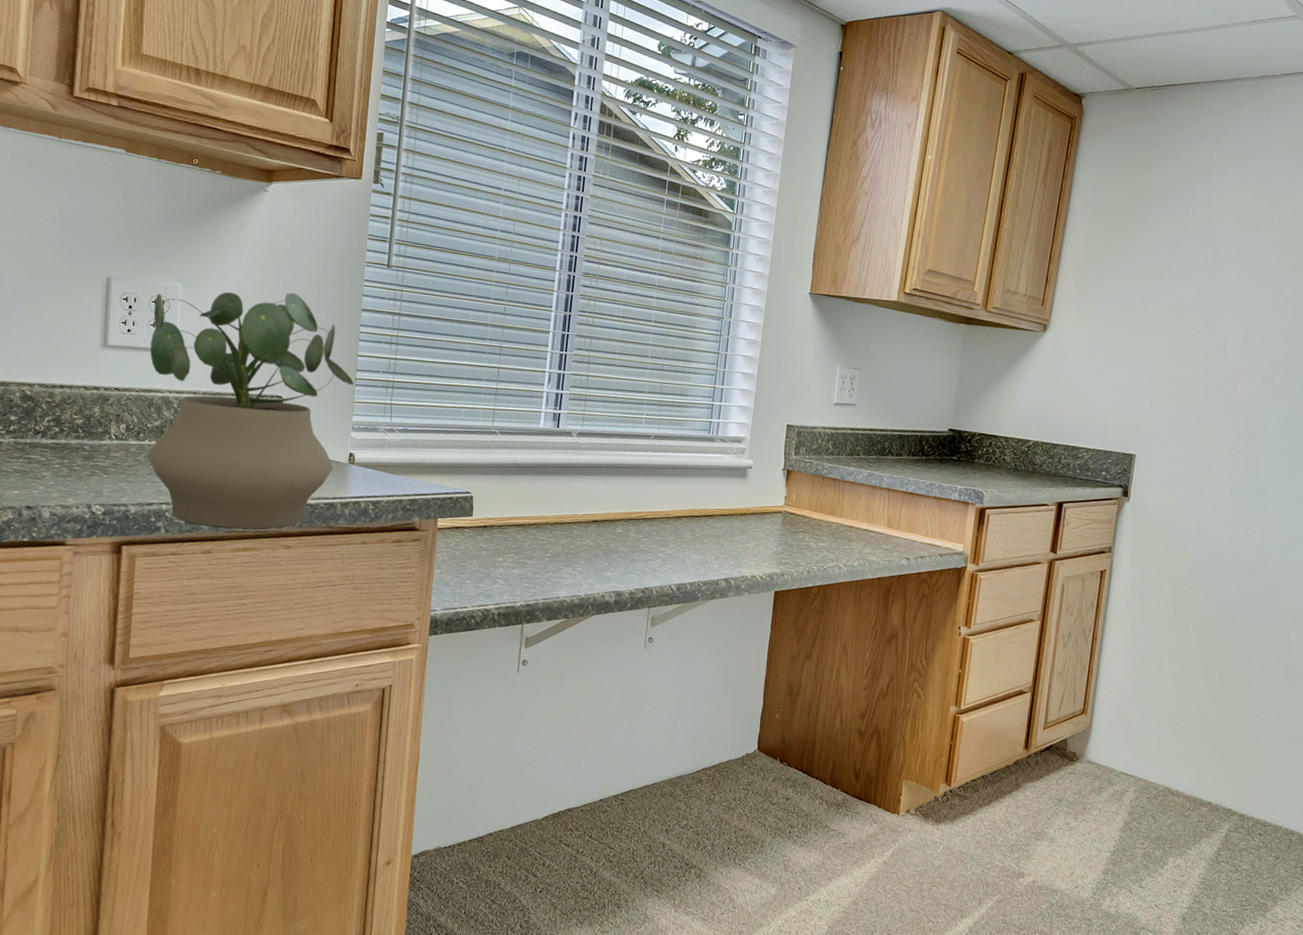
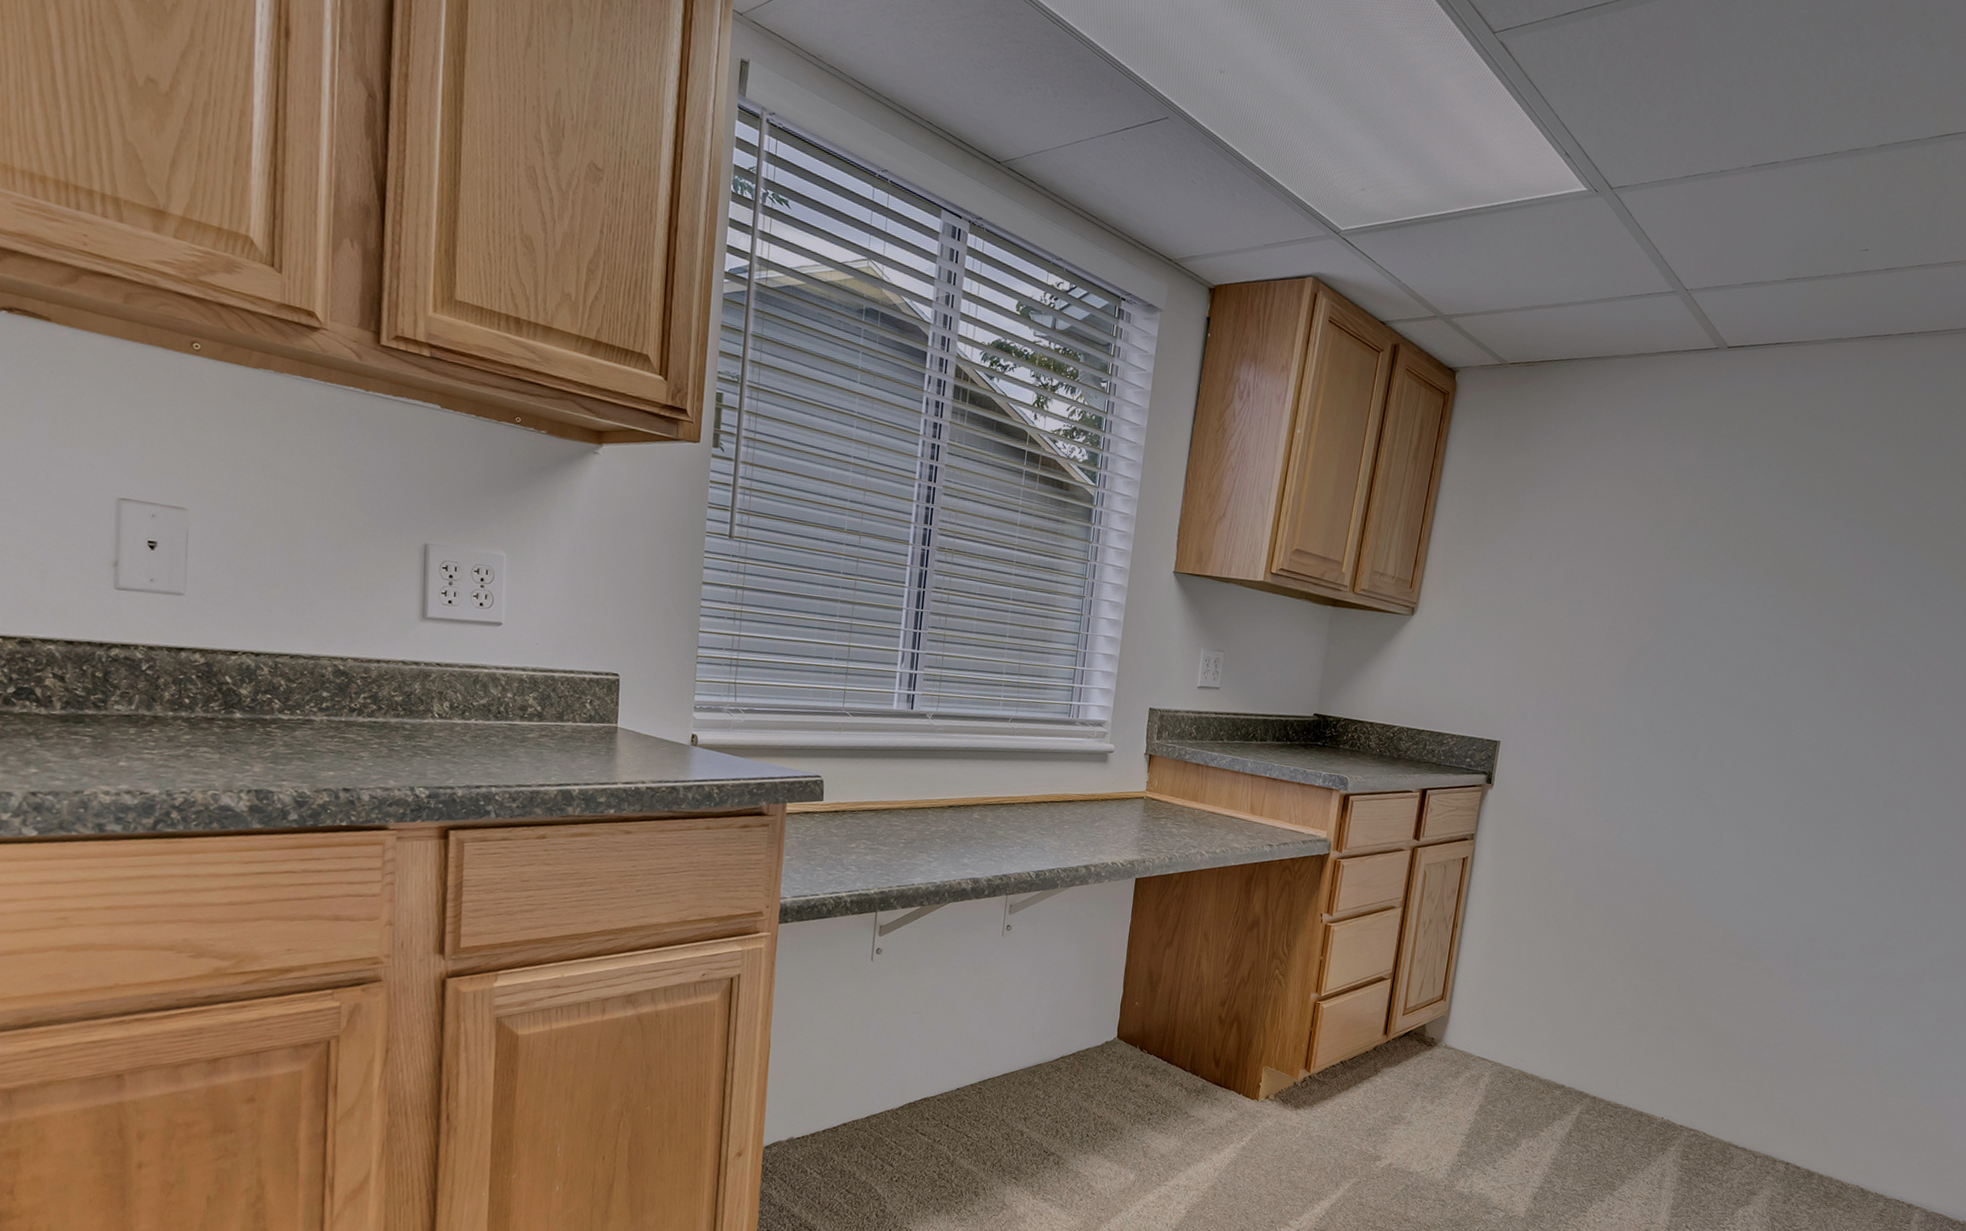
potted plant: present [147,291,354,530] -> none [473,561,696,814]

